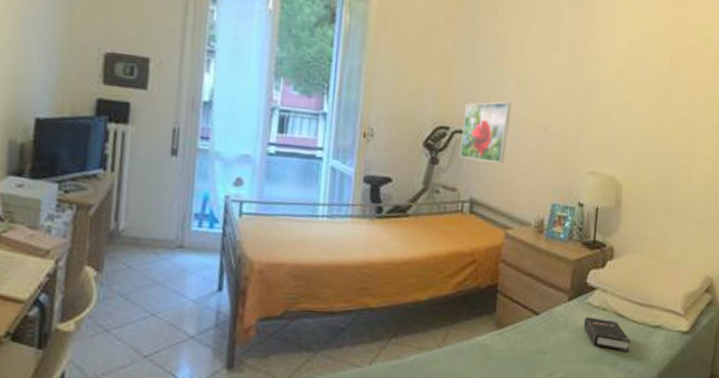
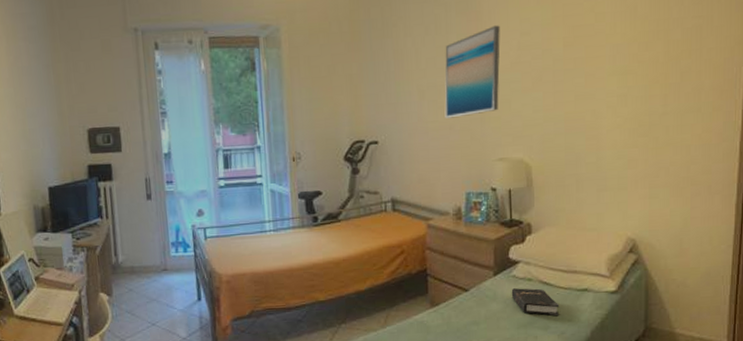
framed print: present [460,102,512,163] -> none [375,110,417,165]
wall art: none [541,27,611,120] -> present [444,25,500,119]

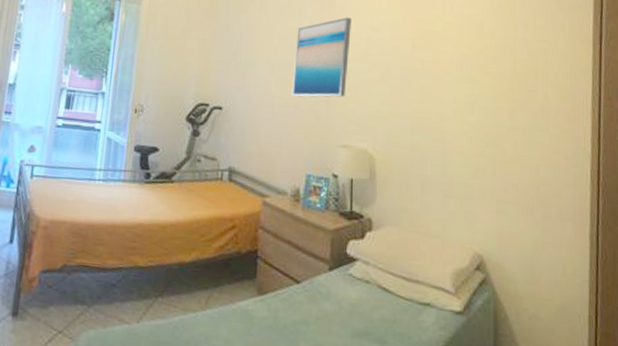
hardback book: present [511,288,560,317] -> none [346,289,399,331]

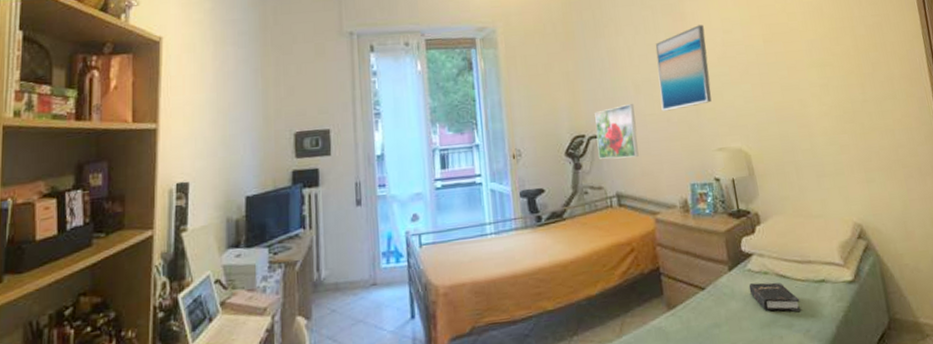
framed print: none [218,82,265,136] -> present [595,104,639,159]
hardback book: none [346,289,399,331] -> present [748,282,801,313]

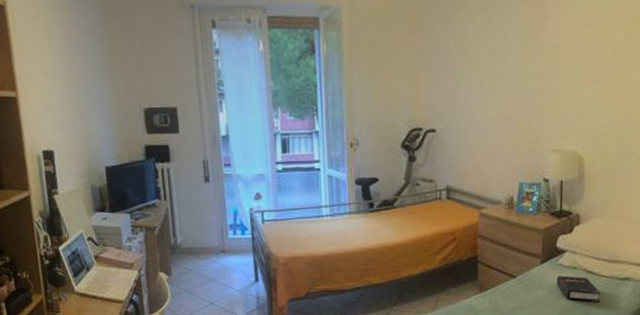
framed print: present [595,104,639,159] -> none [433,99,476,154]
wall art: present [655,25,712,111] -> none [503,14,563,108]

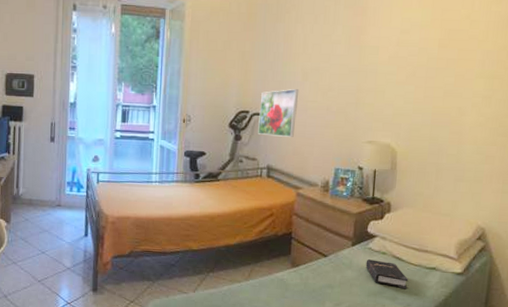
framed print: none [433,99,476,154] -> present [258,89,299,137]

